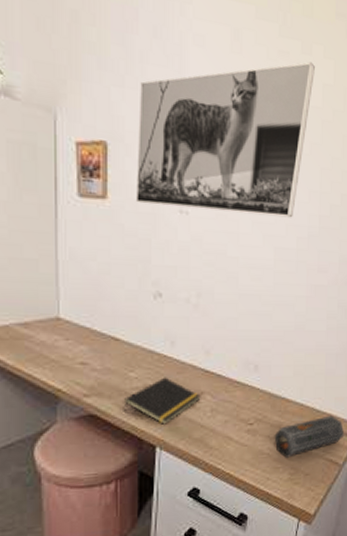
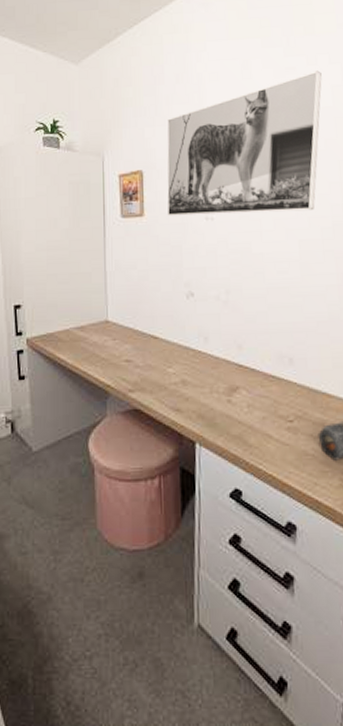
notepad: present [123,377,201,425] -> none [163,372,237,420]

